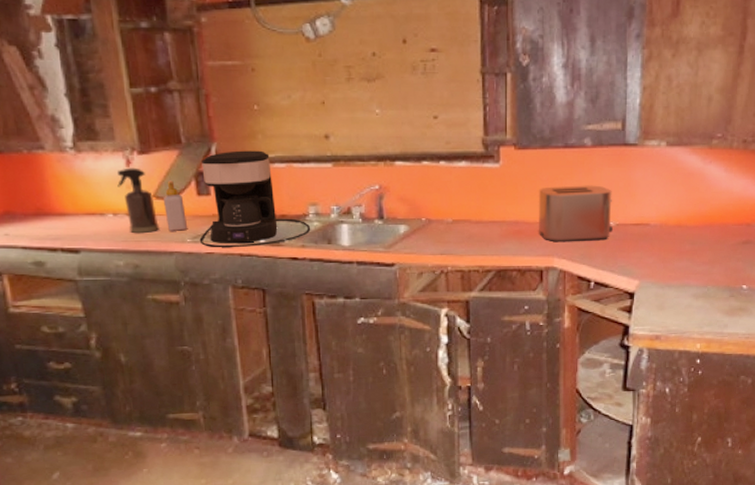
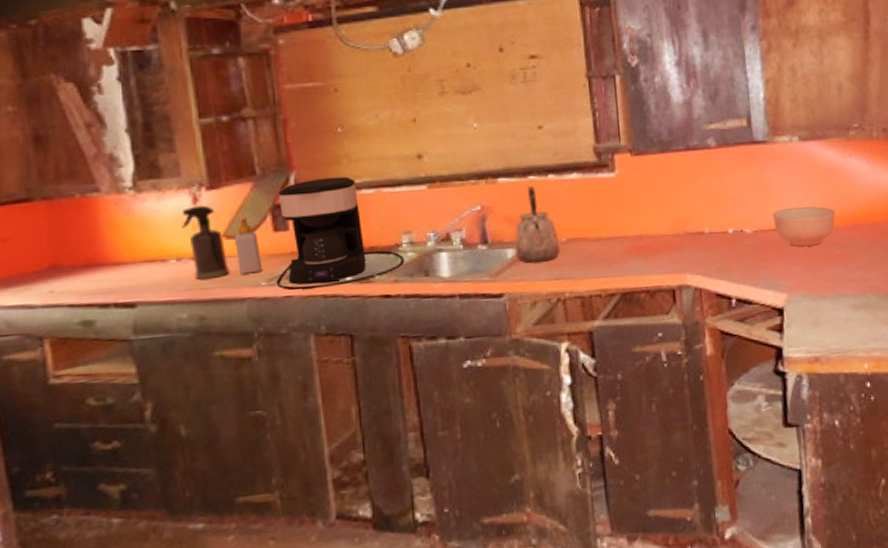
kettle: none [407,171,446,238] -> present [515,186,561,263]
toaster: present [539,185,613,243] -> none [662,189,750,257]
bowl: none [634,206,691,241] -> present [771,206,836,247]

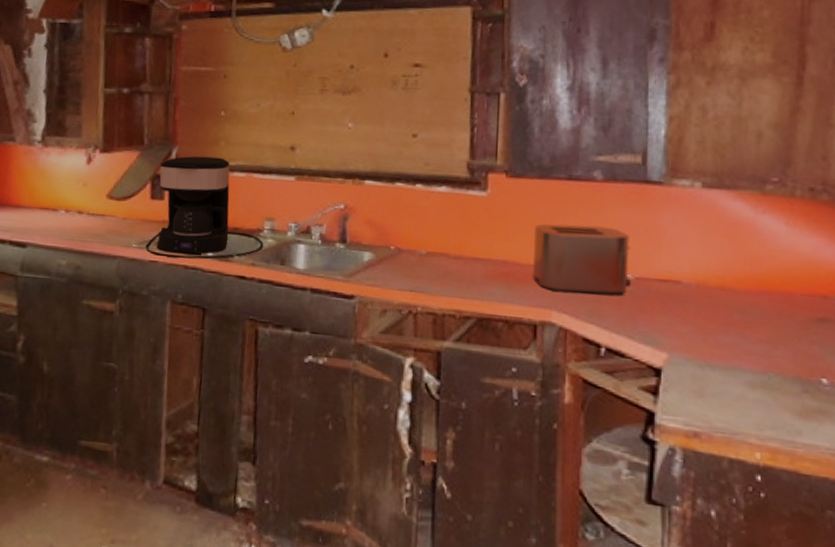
spray bottle: present [182,205,229,281] -> none [75,165,108,234]
soap bottle: present [234,217,263,274] -> none [115,181,137,235]
kettle: present [515,186,561,263] -> none [372,193,419,271]
toaster: none [662,189,750,257] -> present [533,224,631,295]
bowl: present [771,206,836,247] -> none [659,259,739,307]

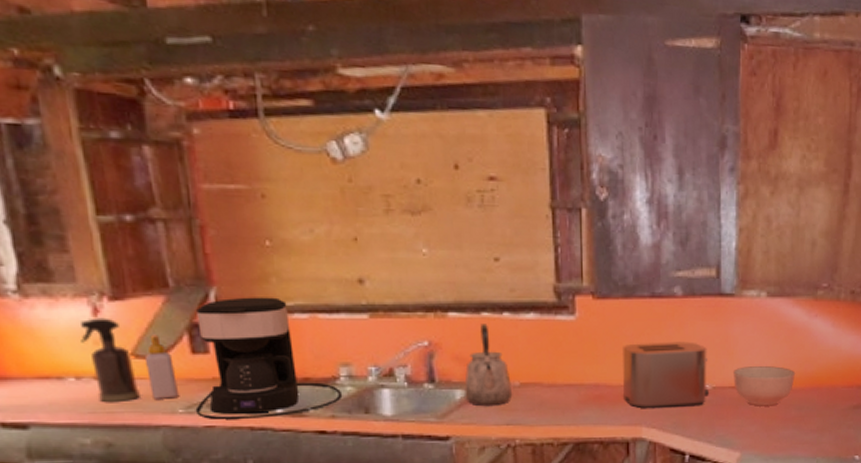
spray bottle: none [75,165,108,234] -> present [81,317,140,403]
soap bottle: none [115,181,137,235] -> present [144,334,180,399]
kettle: none [372,193,419,271] -> present [464,324,513,405]
bowl: none [659,259,739,307] -> present [732,366,796,406]

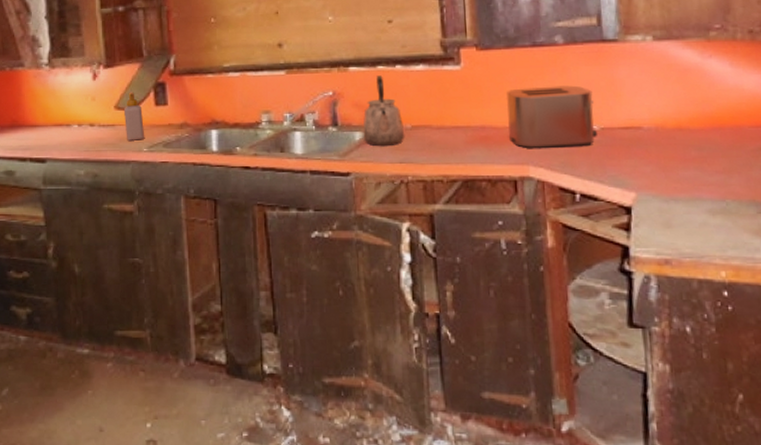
spray bottle: present [81,317,140,403] -> none [84,80,118,144]
coffee maker: present [195,297,343,421] -> none [155,61,264,157]
bowl: present [732,366,796,406] -> none [621,107,693,147]

